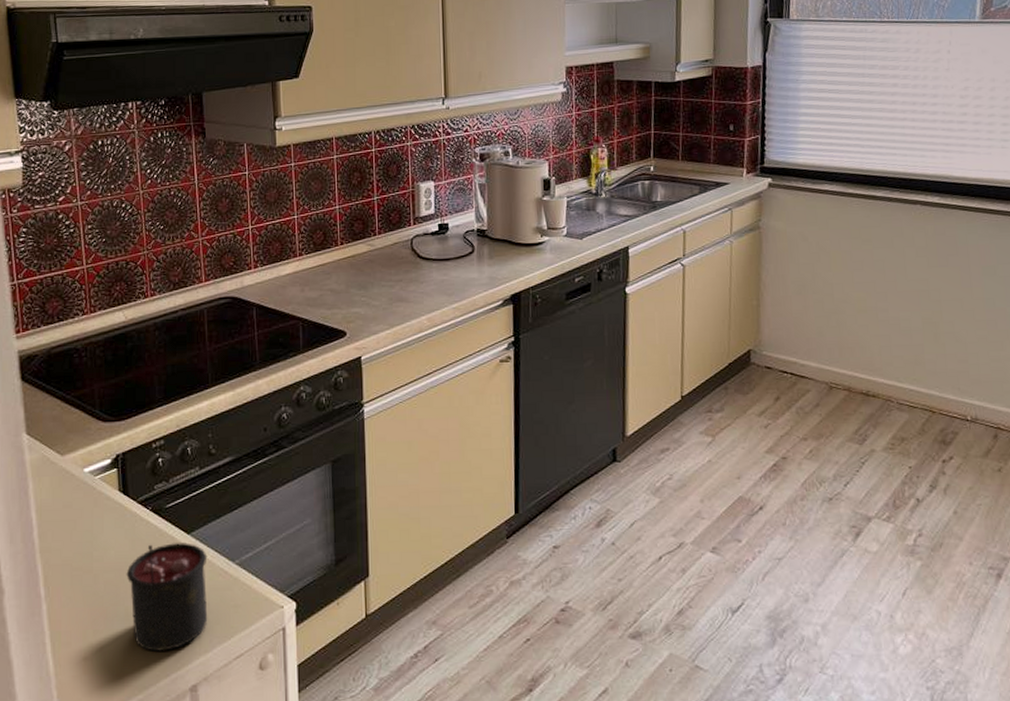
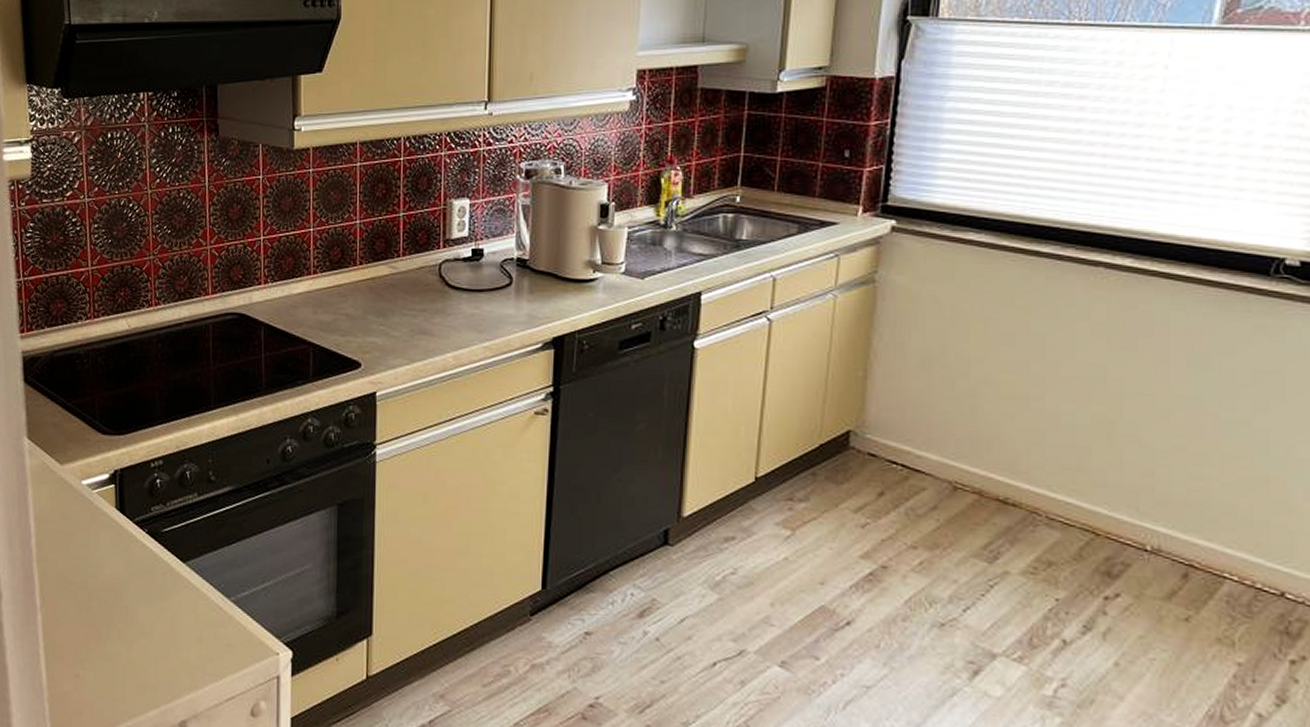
candle: present [126,543,208,651] -> none [120,568,202,681]

